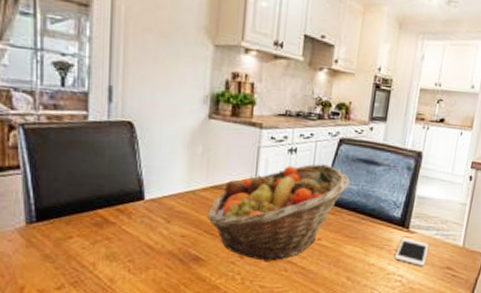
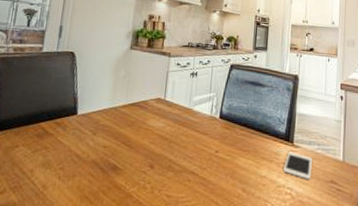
fruit basket: present [206,163,350,262] -> none [124,85,241,173]

